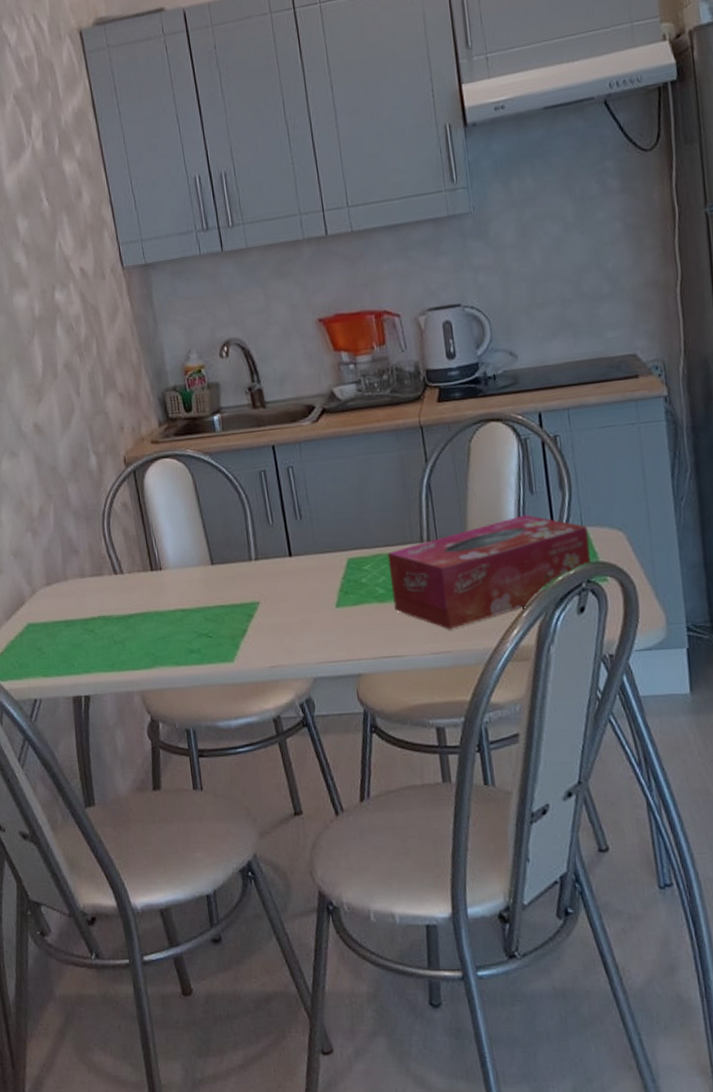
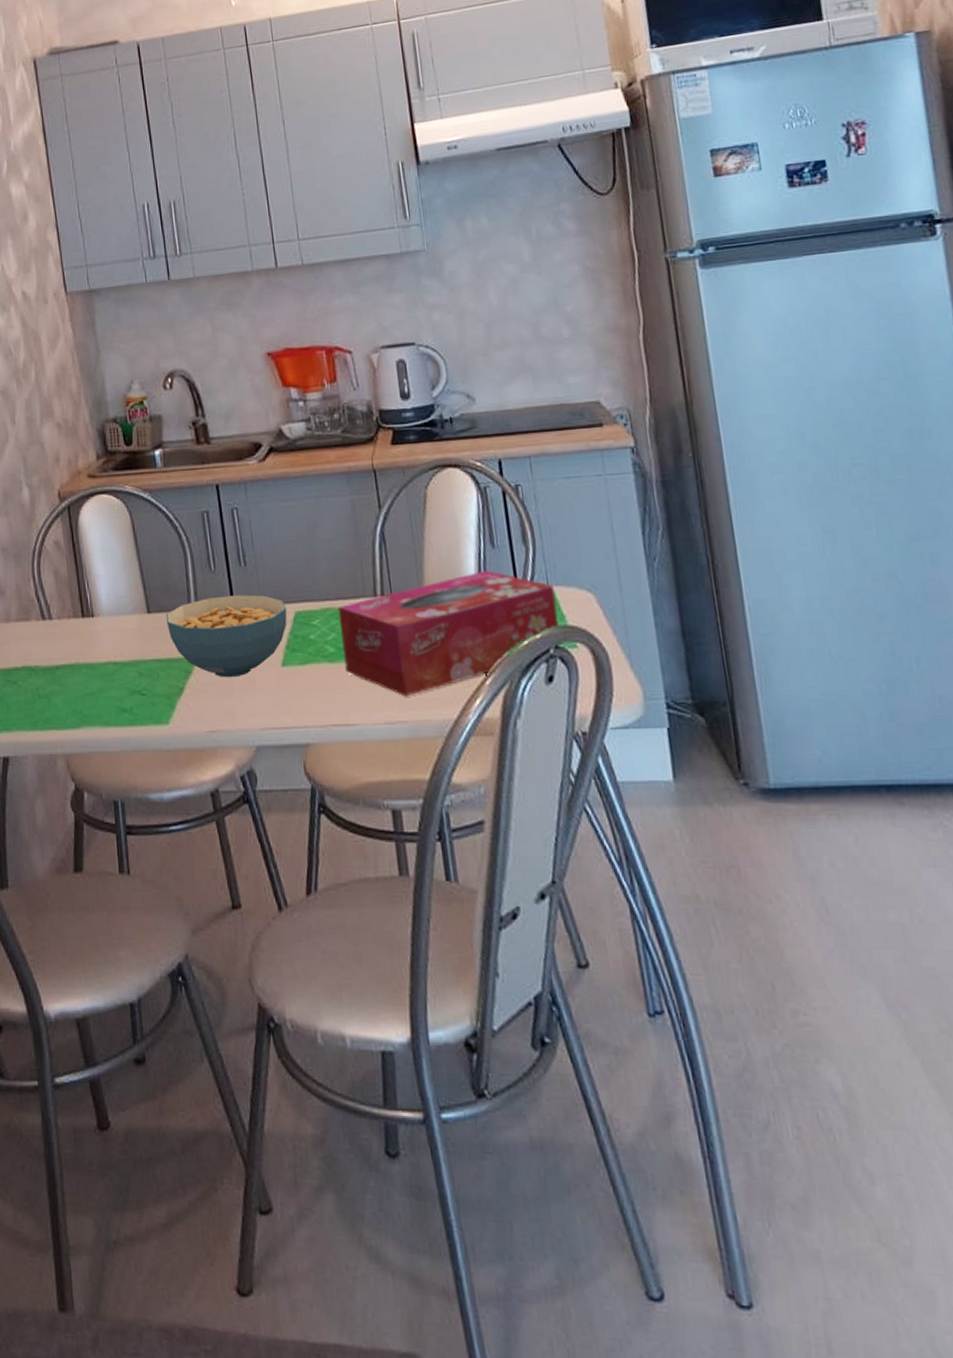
cereal bowl: none [228,545,341,620] -> present [165,594,288,678]

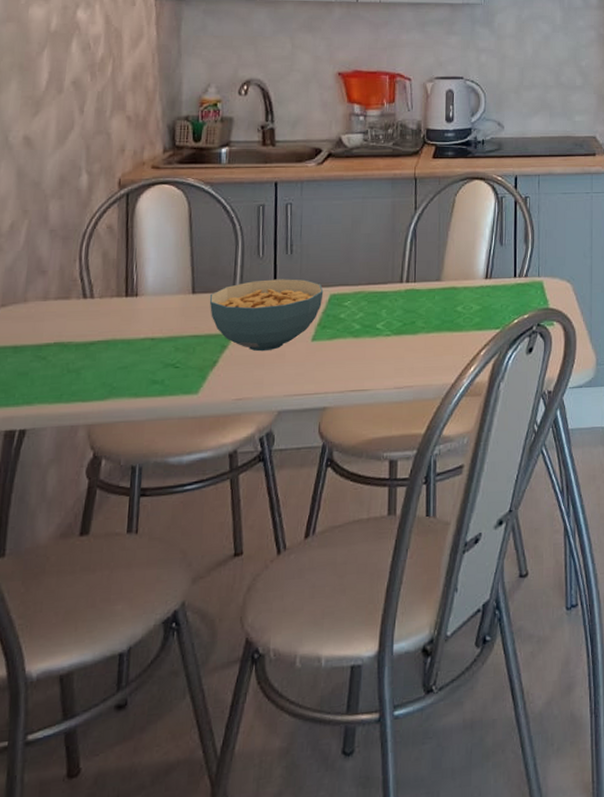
tissue box: present [337,570,559,697] -> none [367,263,543,366]

